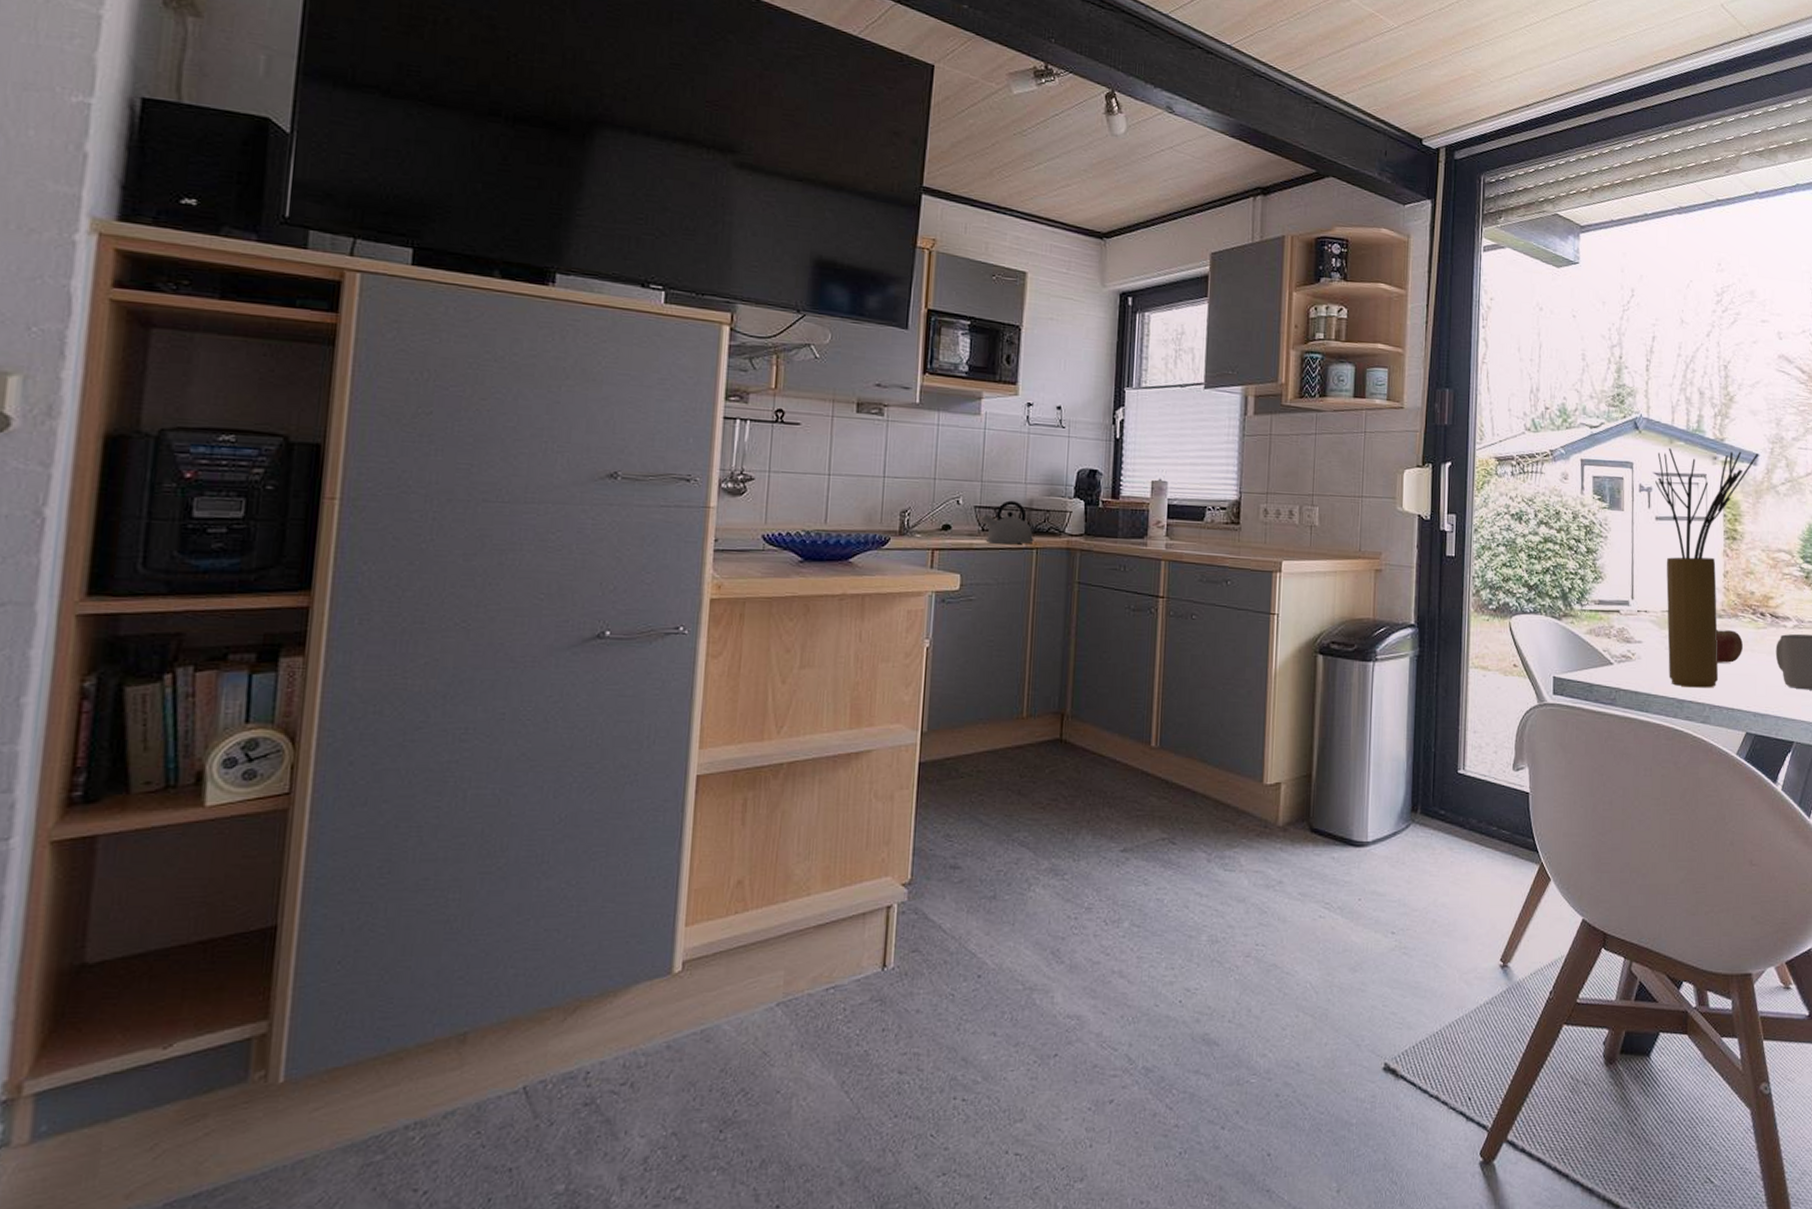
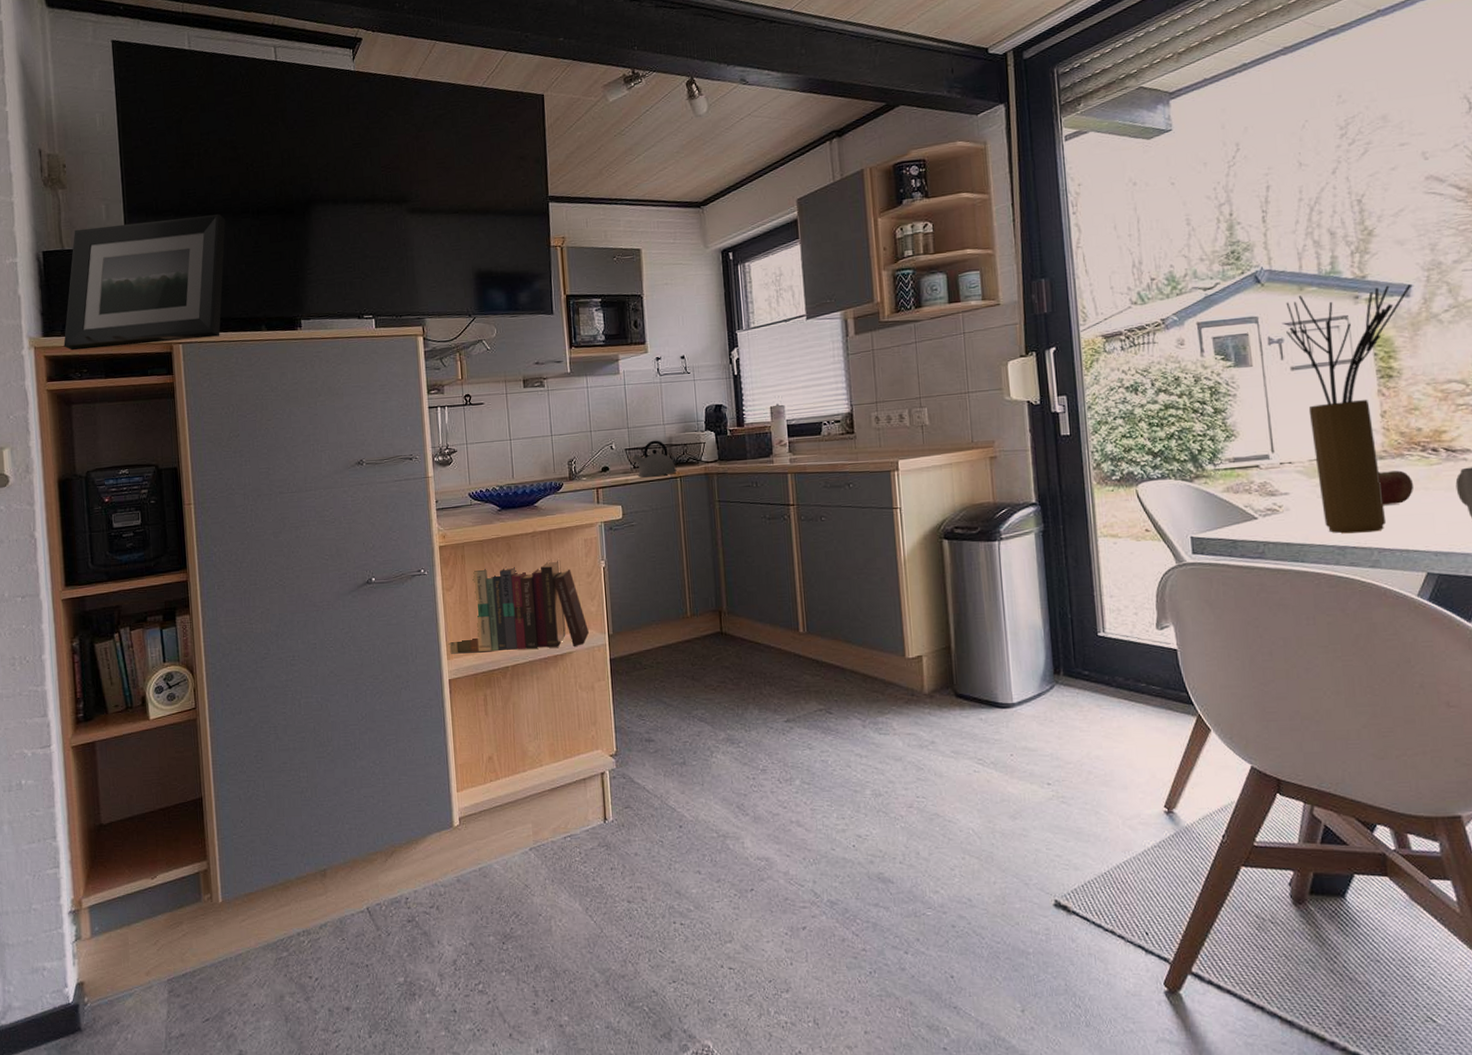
picture frame: none [154,79,461,273] -> present [63,213,226,351]
books: none [704,632,898,744] -> present [449,559,590,654]

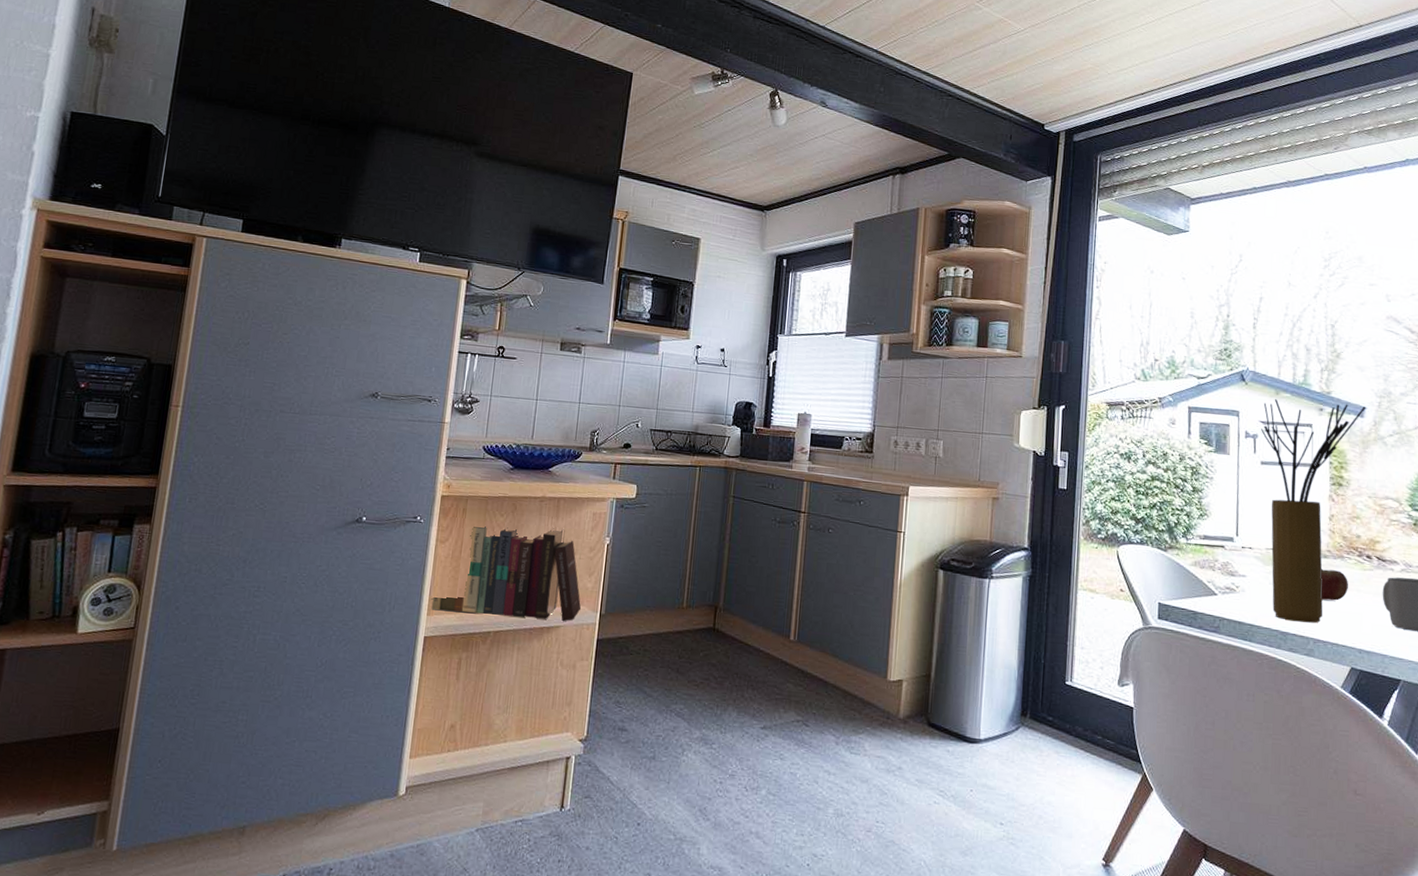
picture frame: present [63,213,226,351] -> none [72,97,282,238]
kettle: present [632,440,677,478] -> none [656,425,698,462]

